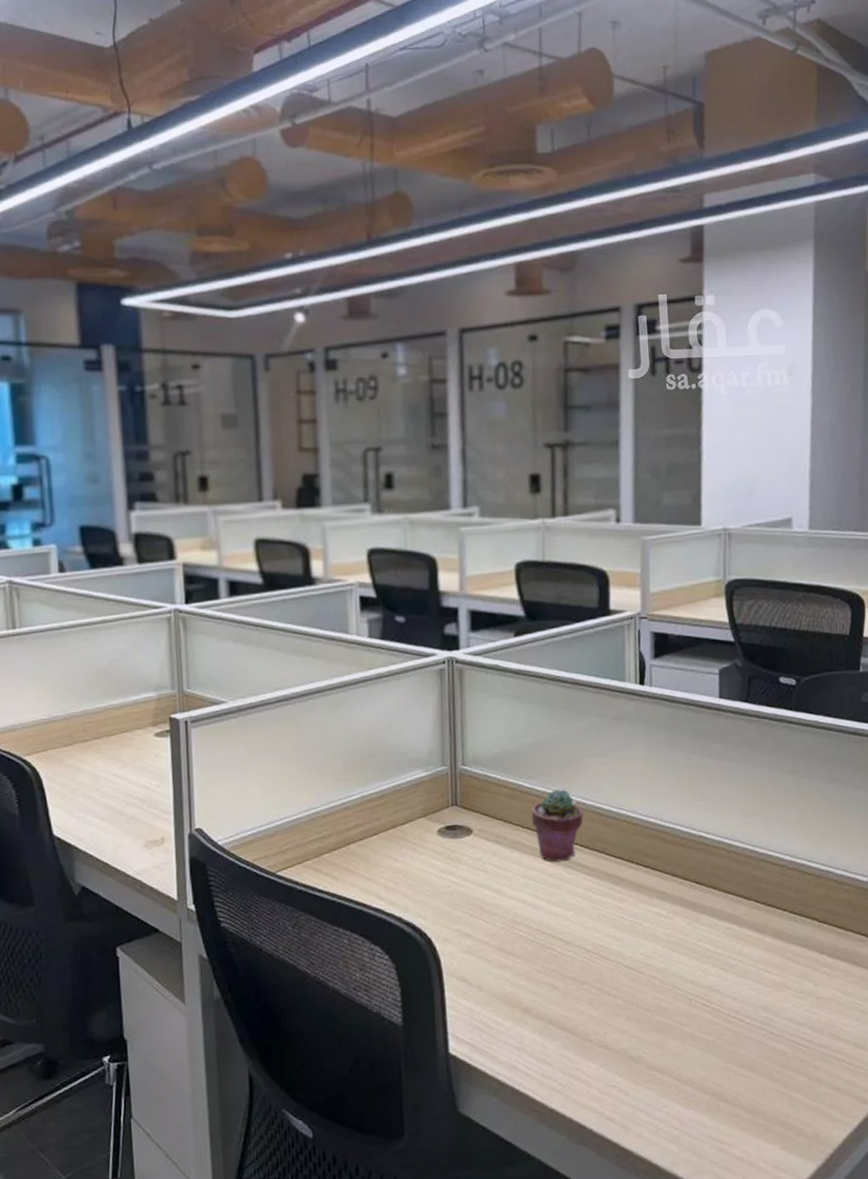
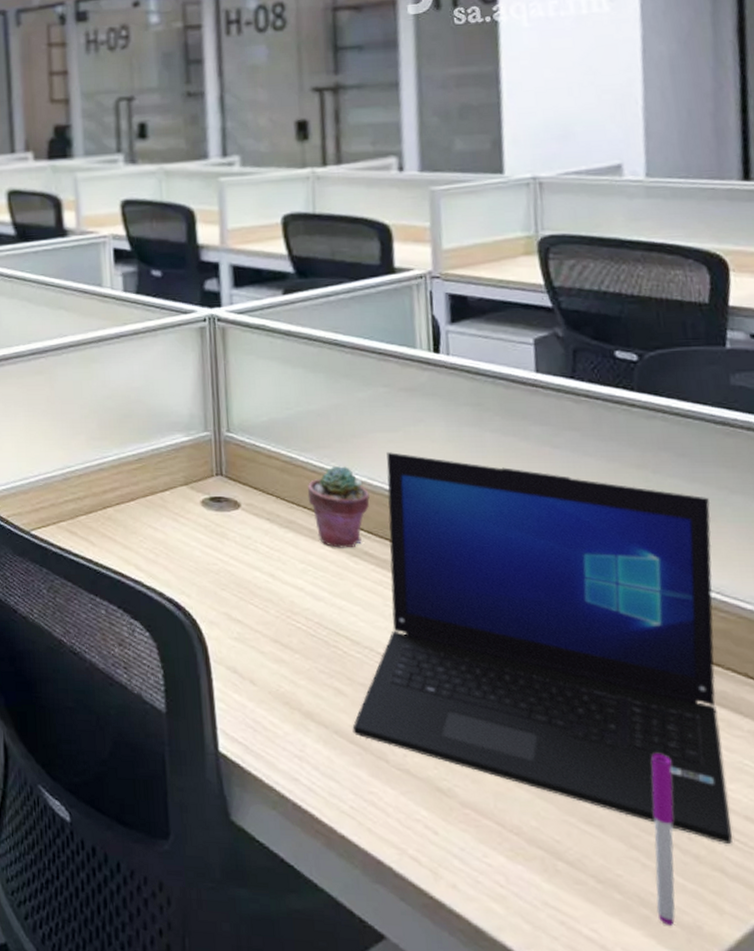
laptop: none [563,774,844,1067] -> present [352,452,732,844]
pen: none [789,1004,805,1137] -> present [651,753,676,925]

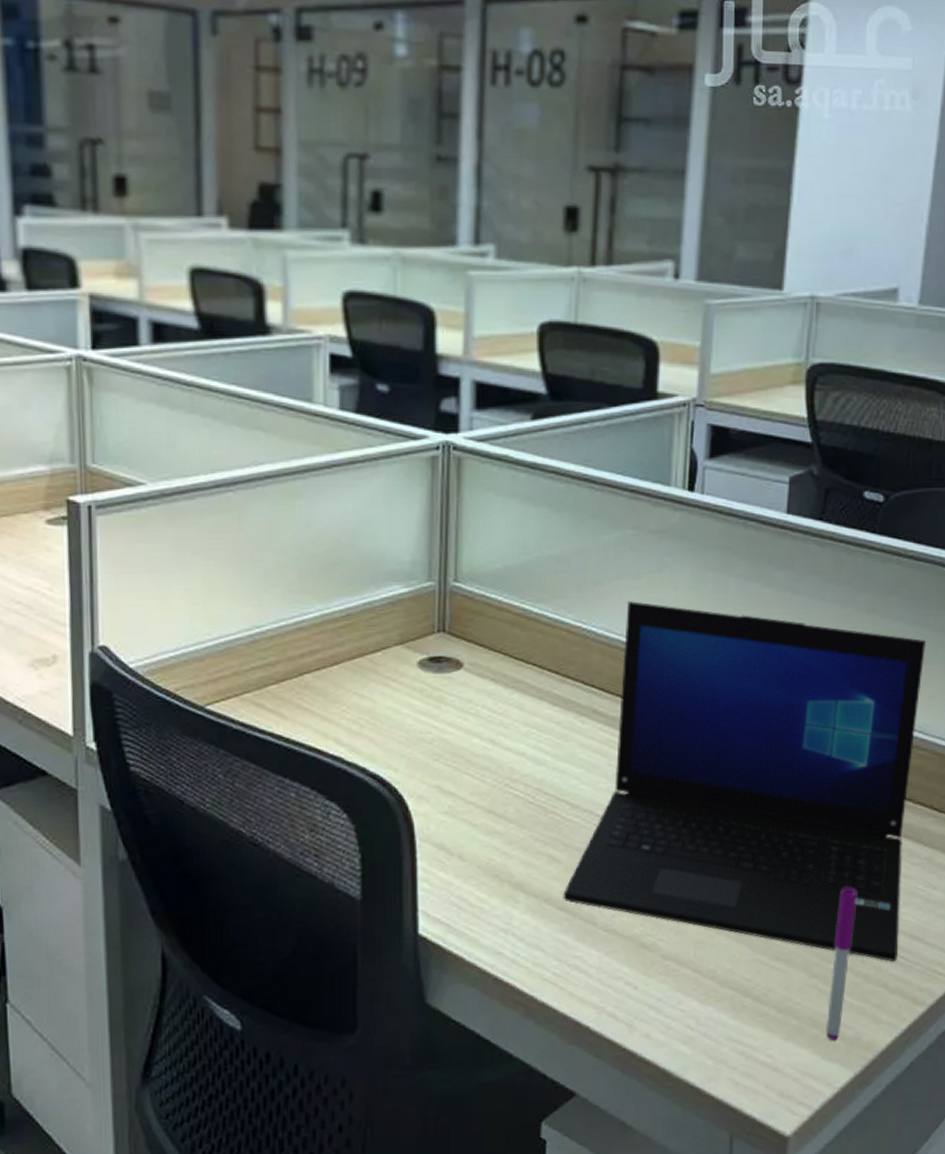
potted succulent: present [307,465,370,548] -> none [539,617,605,708]

